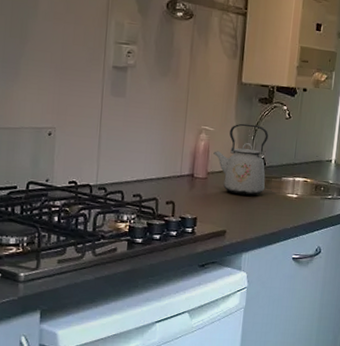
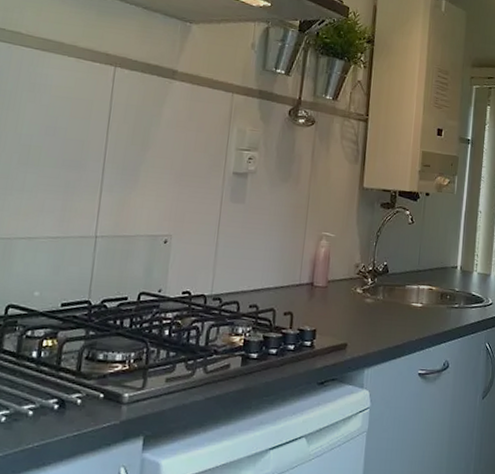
kettle: present [213,123,269,196] -> none [334,229,391,305]

